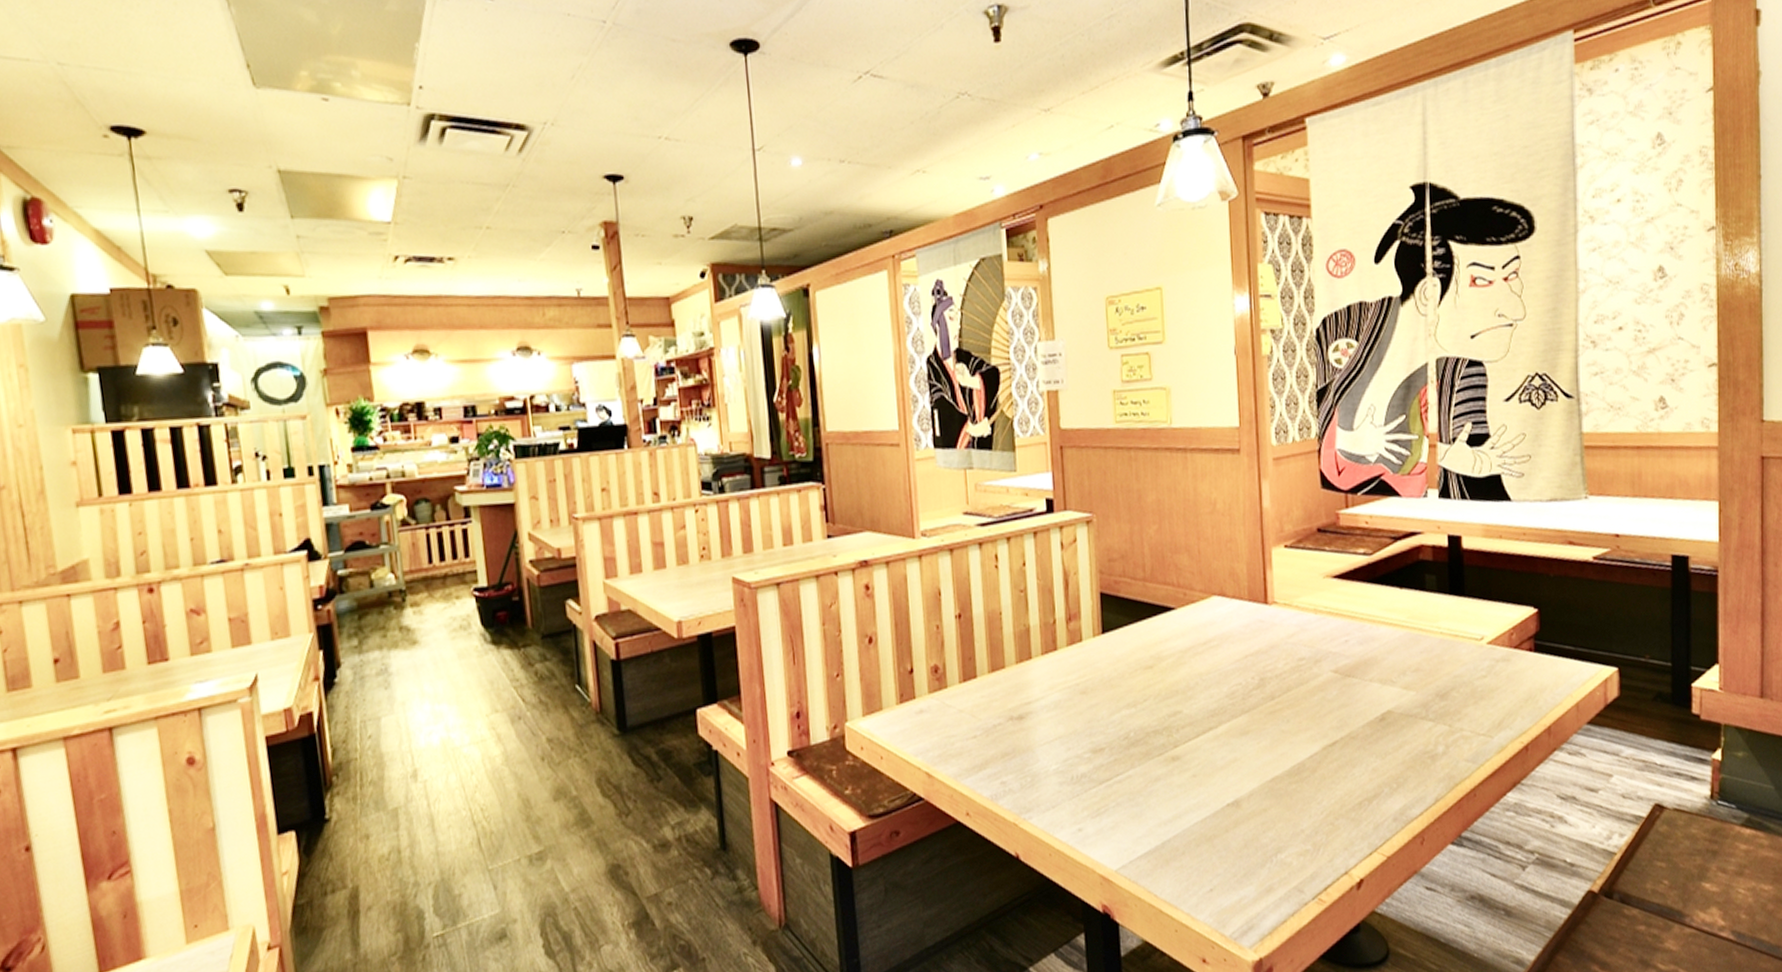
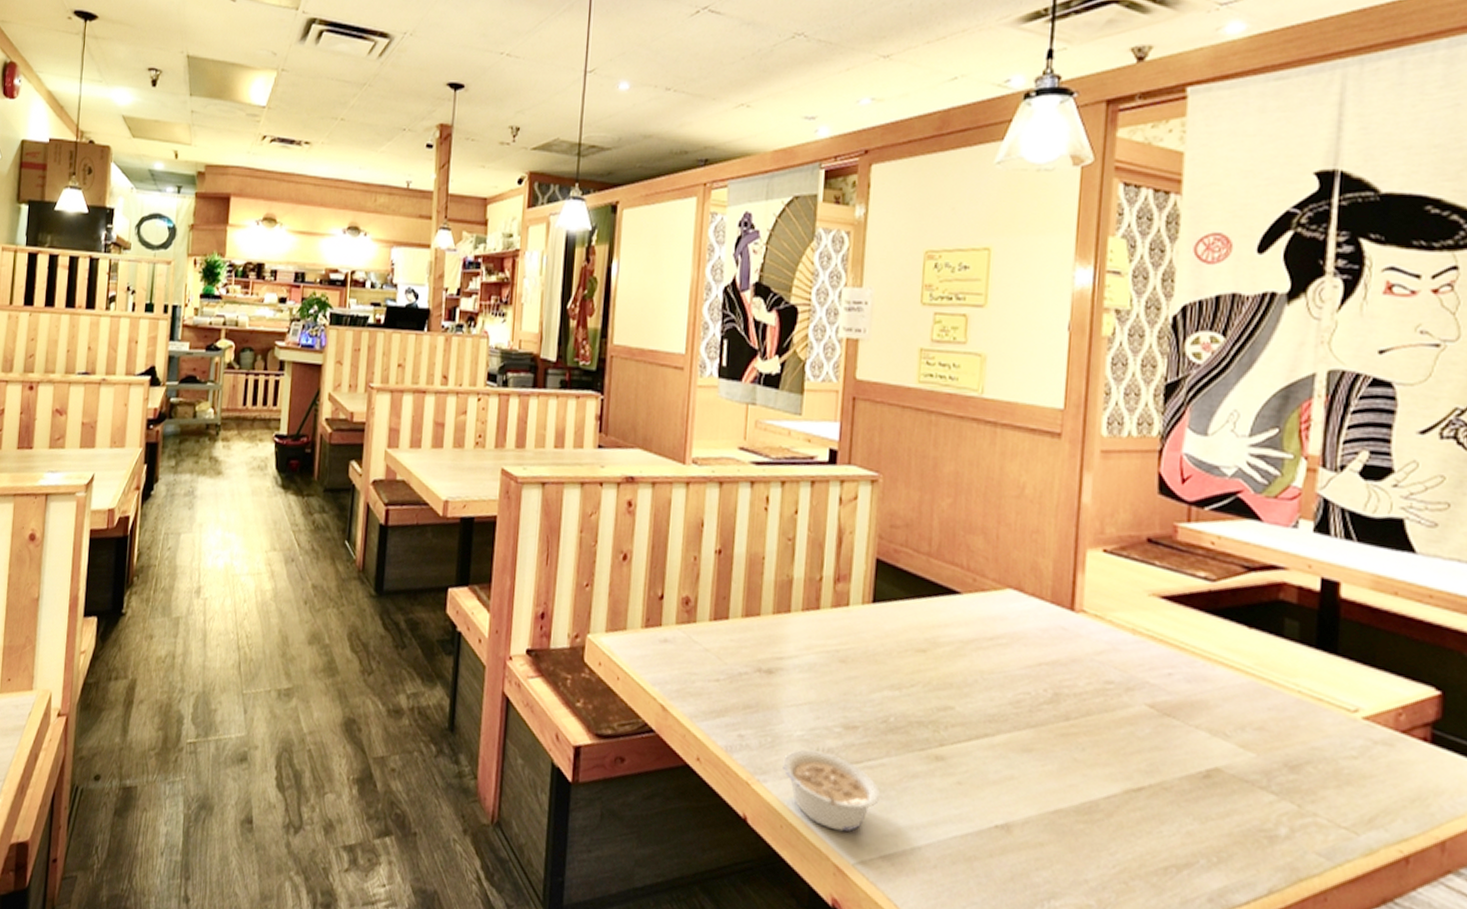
legume: none [1044,778,1130,846] -> present [783,749,880,832]

